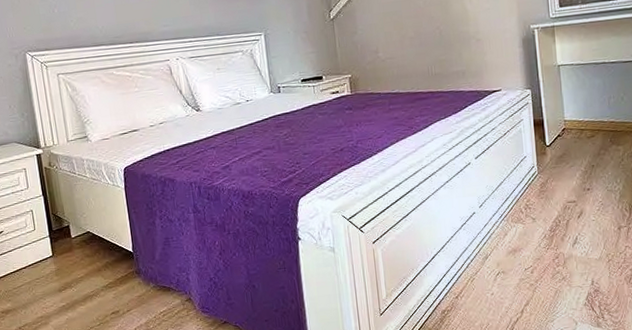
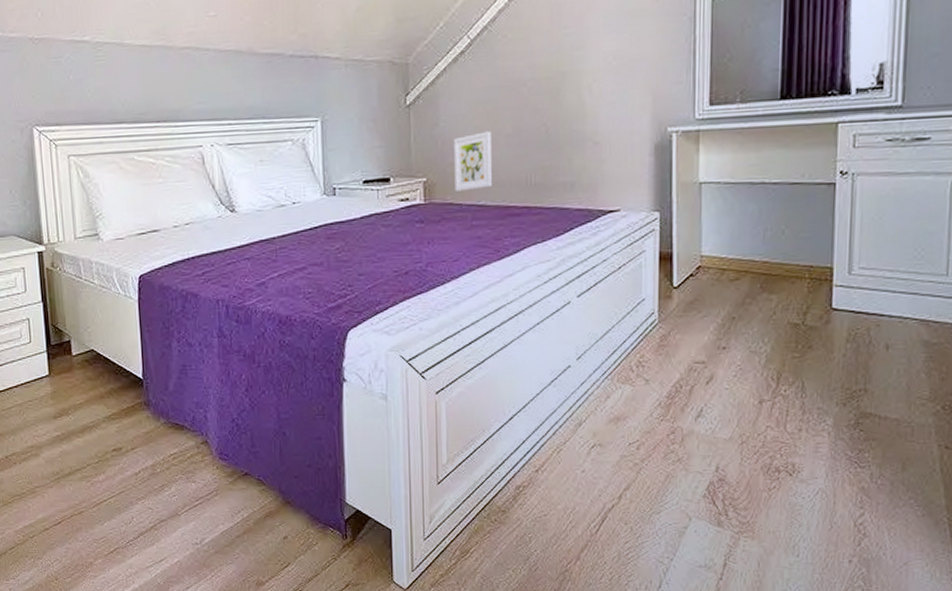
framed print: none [370,35,402,83] -> present [454,131,492,191]

